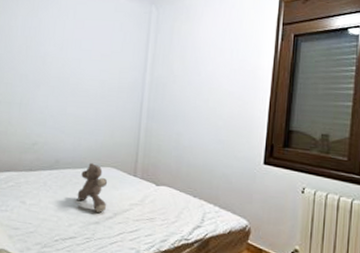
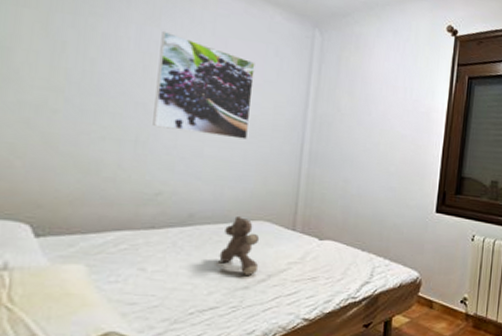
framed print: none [32,19,105,100] -> present [153,30,255,140]

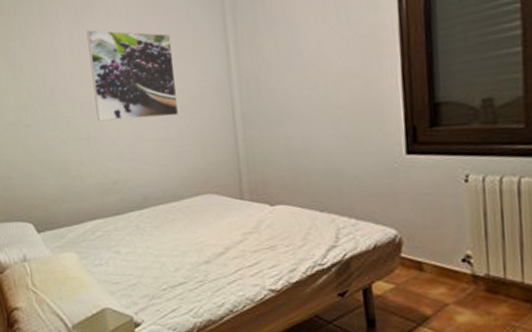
stuffed bear: present [219,217,260,275] -> none [177,193,216,250]

